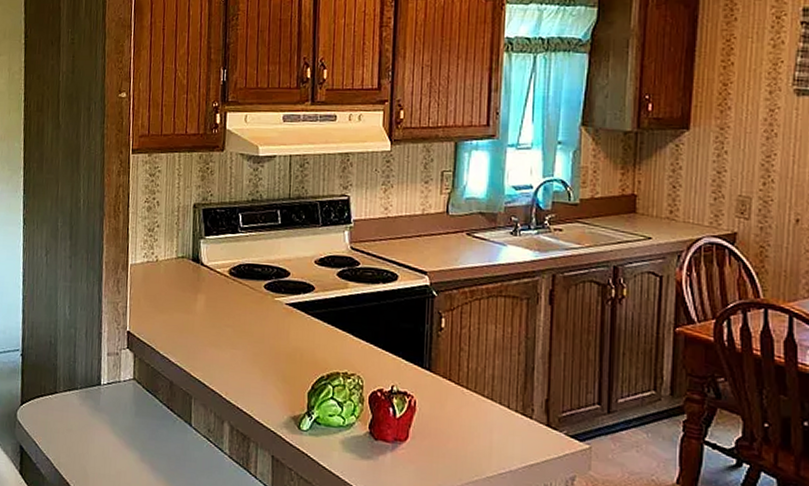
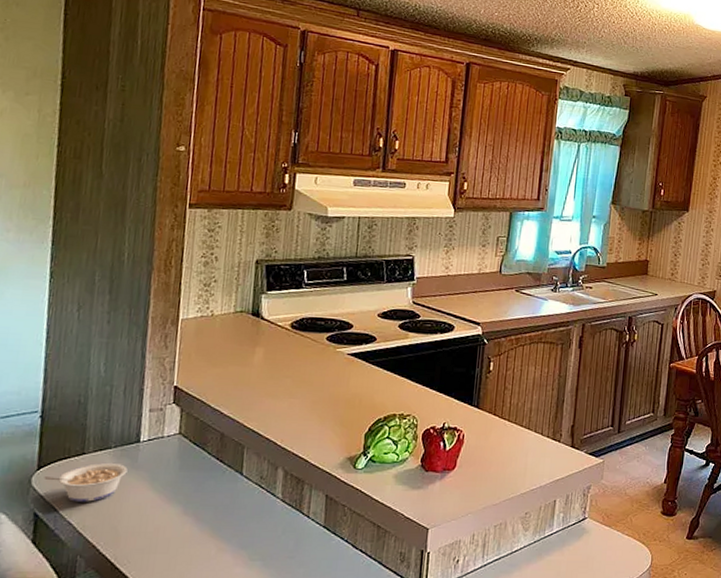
legume: none [26,403,92,440] -> present [43,463,128,502]

